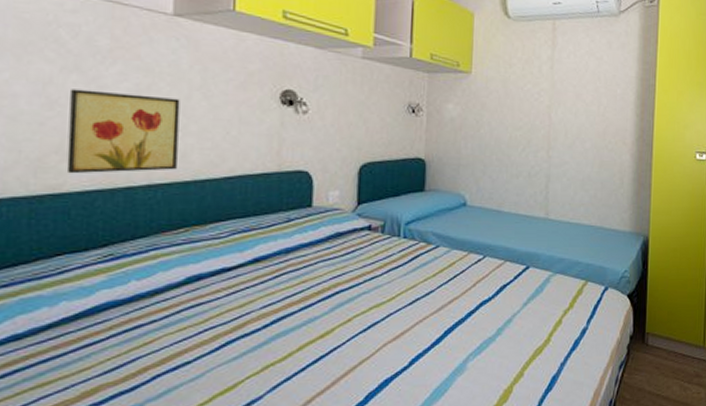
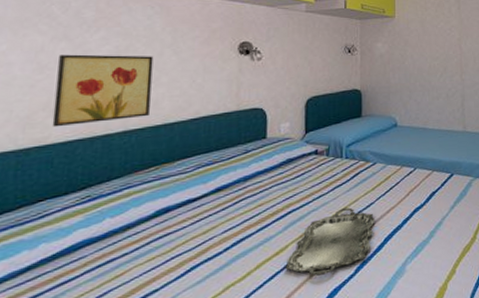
serving tray: none [330,293,435,364] -> present [285,207,376,276]

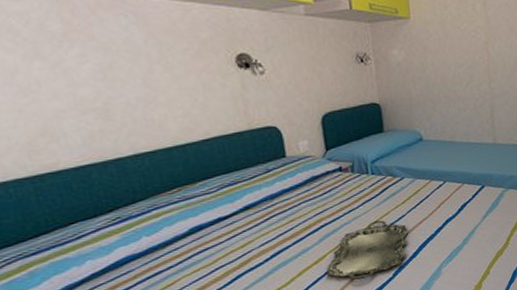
wall art: present [52,54,154,128] -> none [38,73,157,153]

